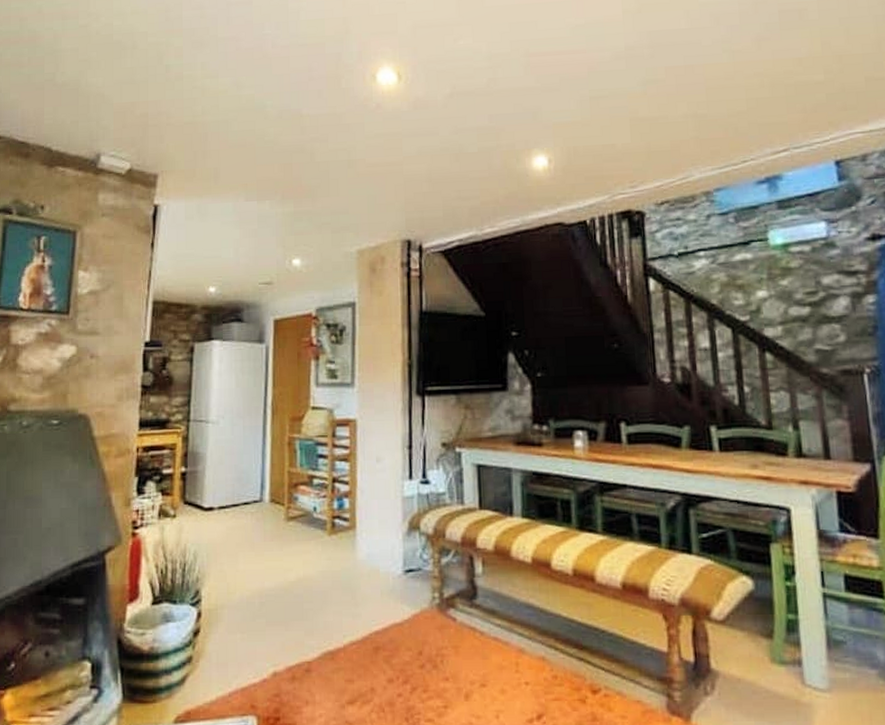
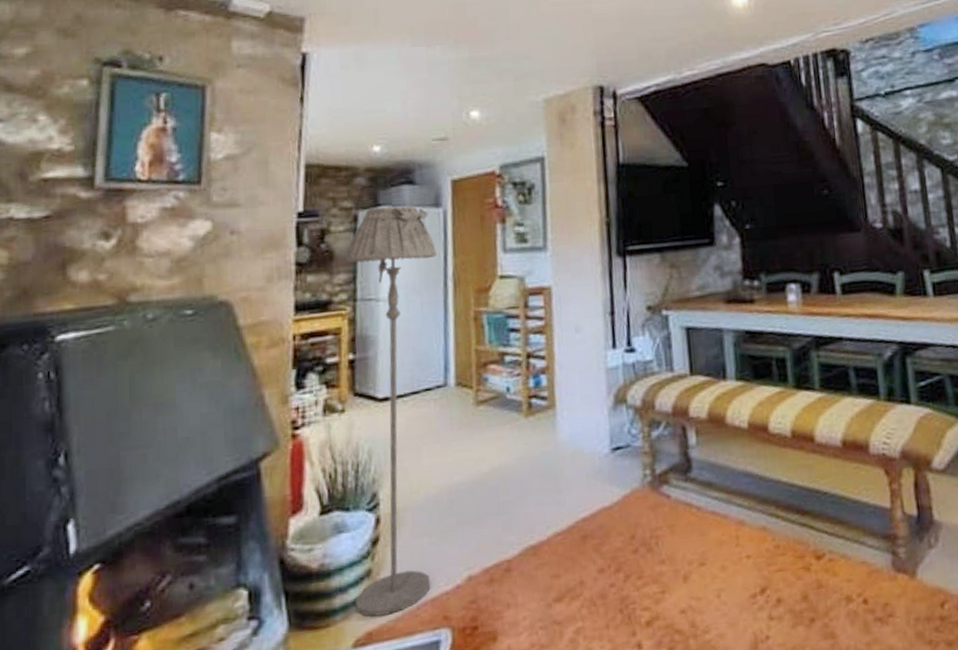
floor lamp: none [177,340,258,698] -> present [345,206,436,617]

